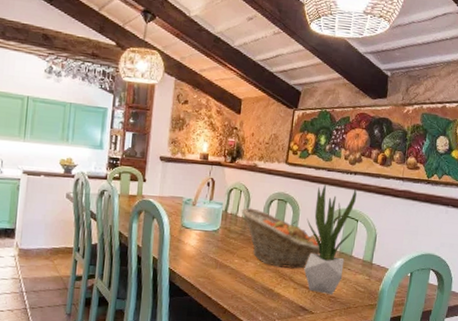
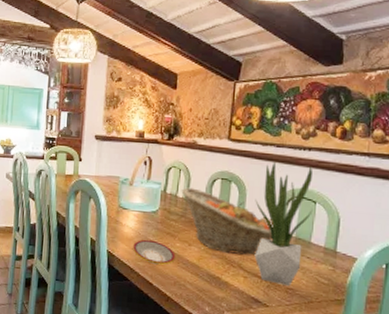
plate: none [194,256,234,280] -> present [133,239,176,265]

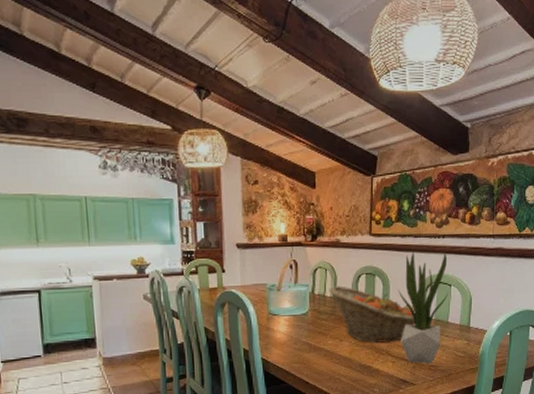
plate: present [133,239,176,265] -> none [287,341,329,364]

